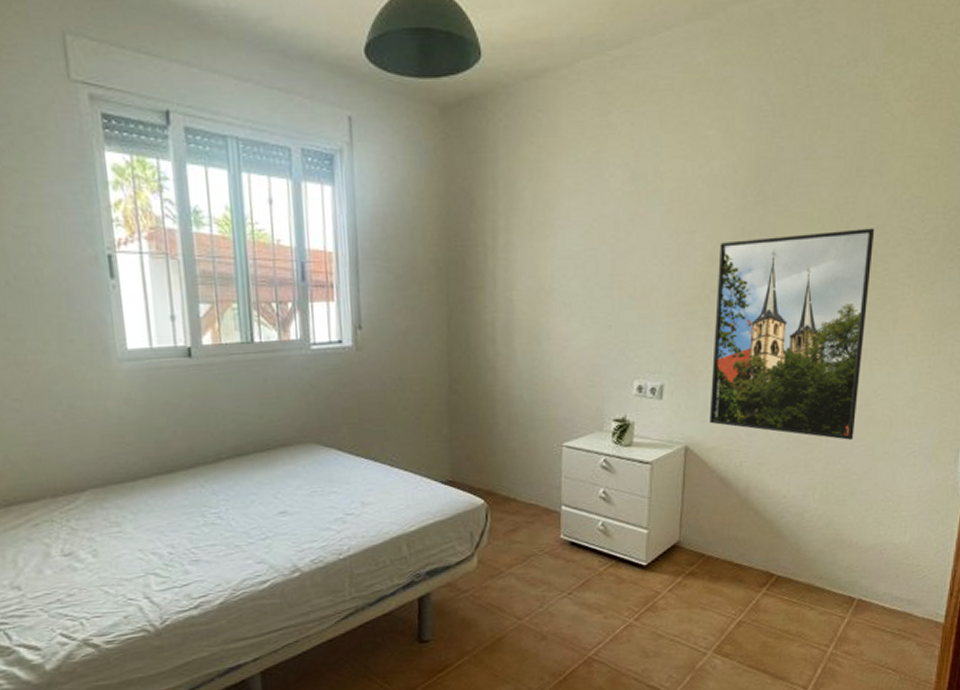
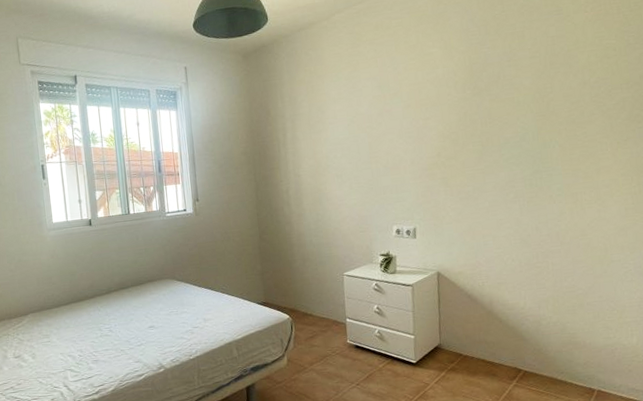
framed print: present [709,228,875,440] -> none [448,104,576,263]

